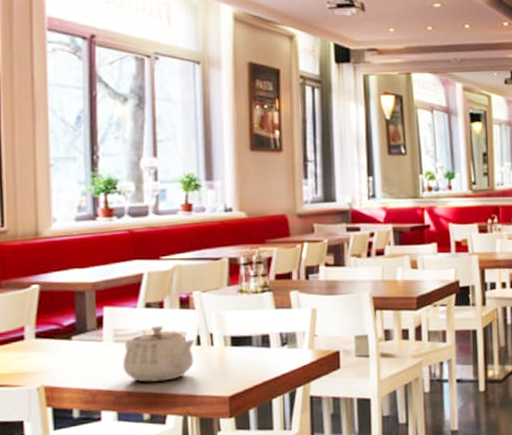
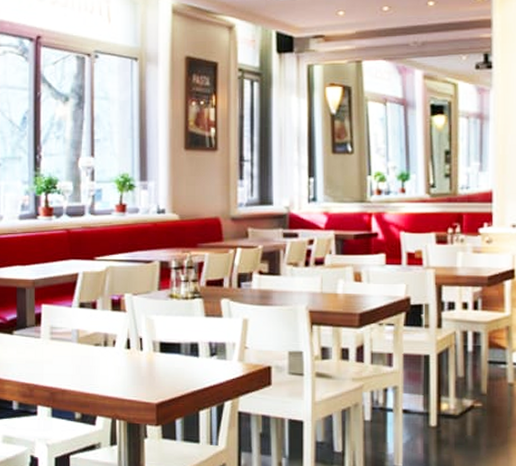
teapot: present [122,326,196,382] -> none [57,326,126,382]

